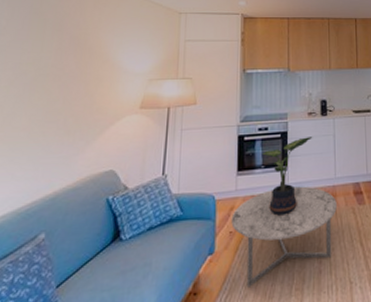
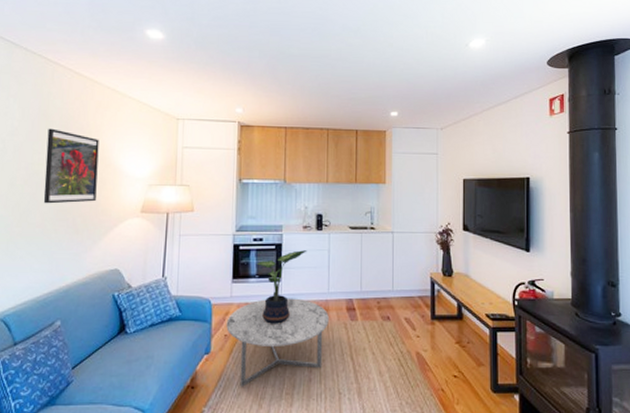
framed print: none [31,26,97,105] -> present [43,128,99,204]

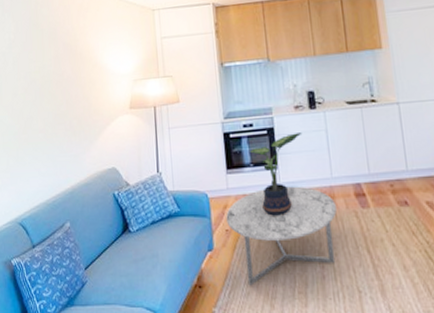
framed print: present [43,128,99,204] -> none [39,36,88,109]

